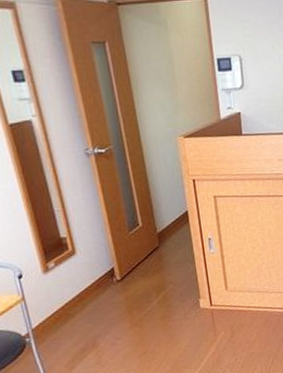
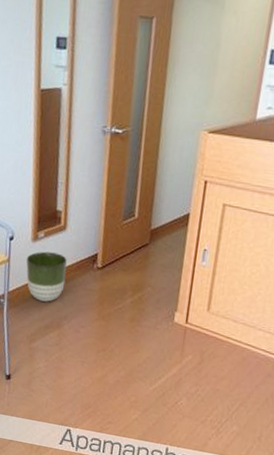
planter: none [41,278,90,328] -> present [26,251,67,302]

